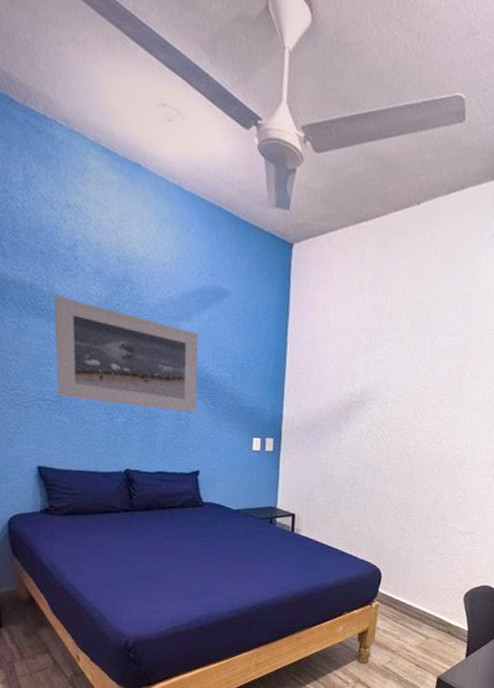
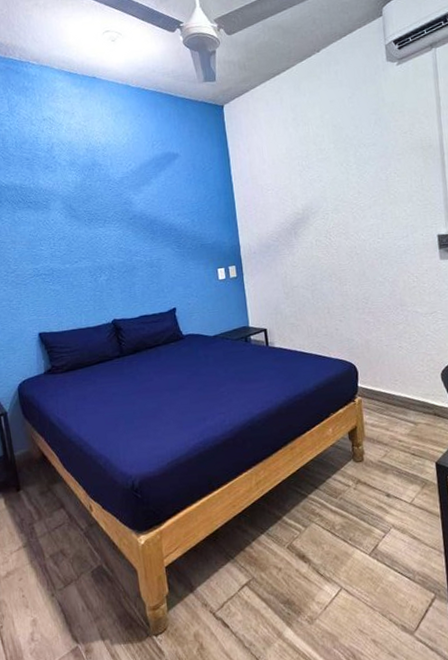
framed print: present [54,295,199,412] -> none [39,188,166,270]

